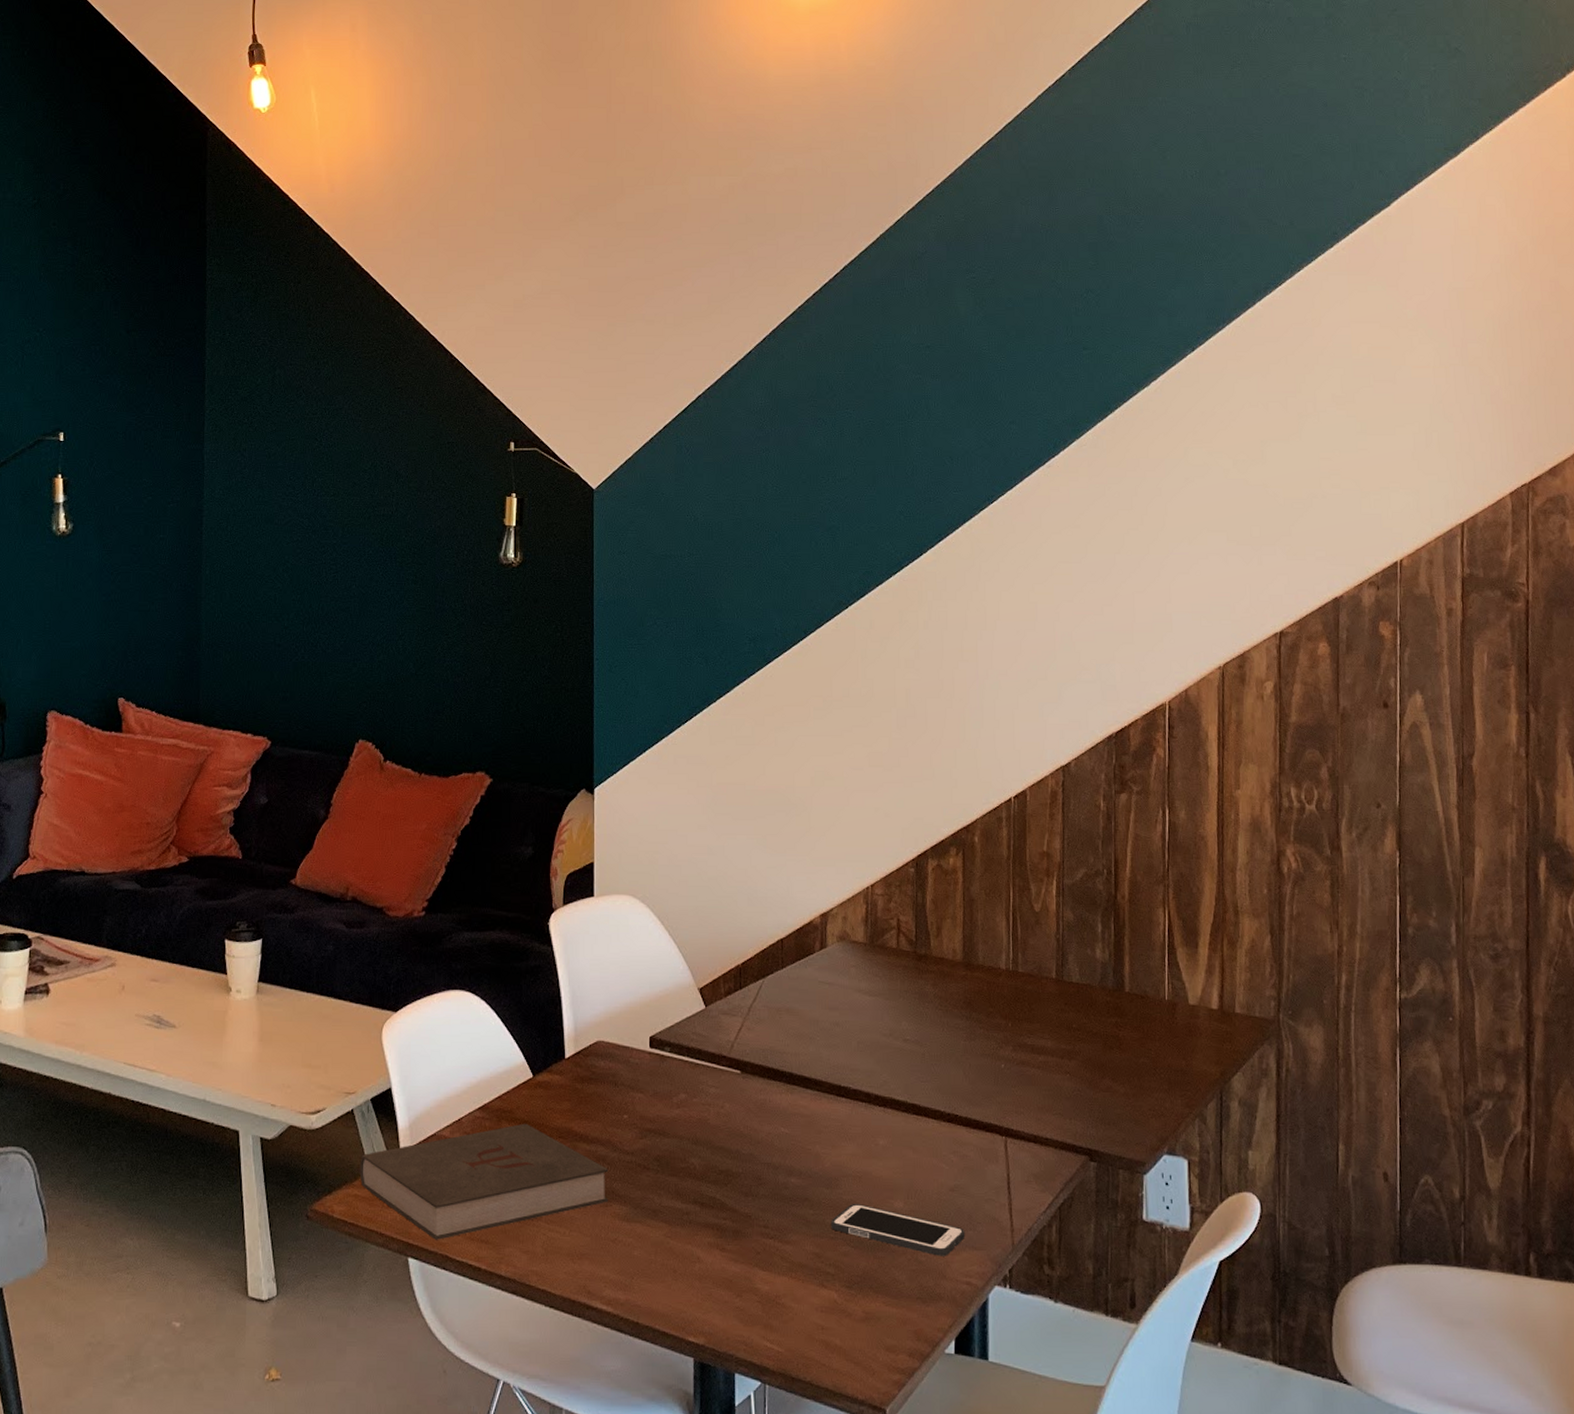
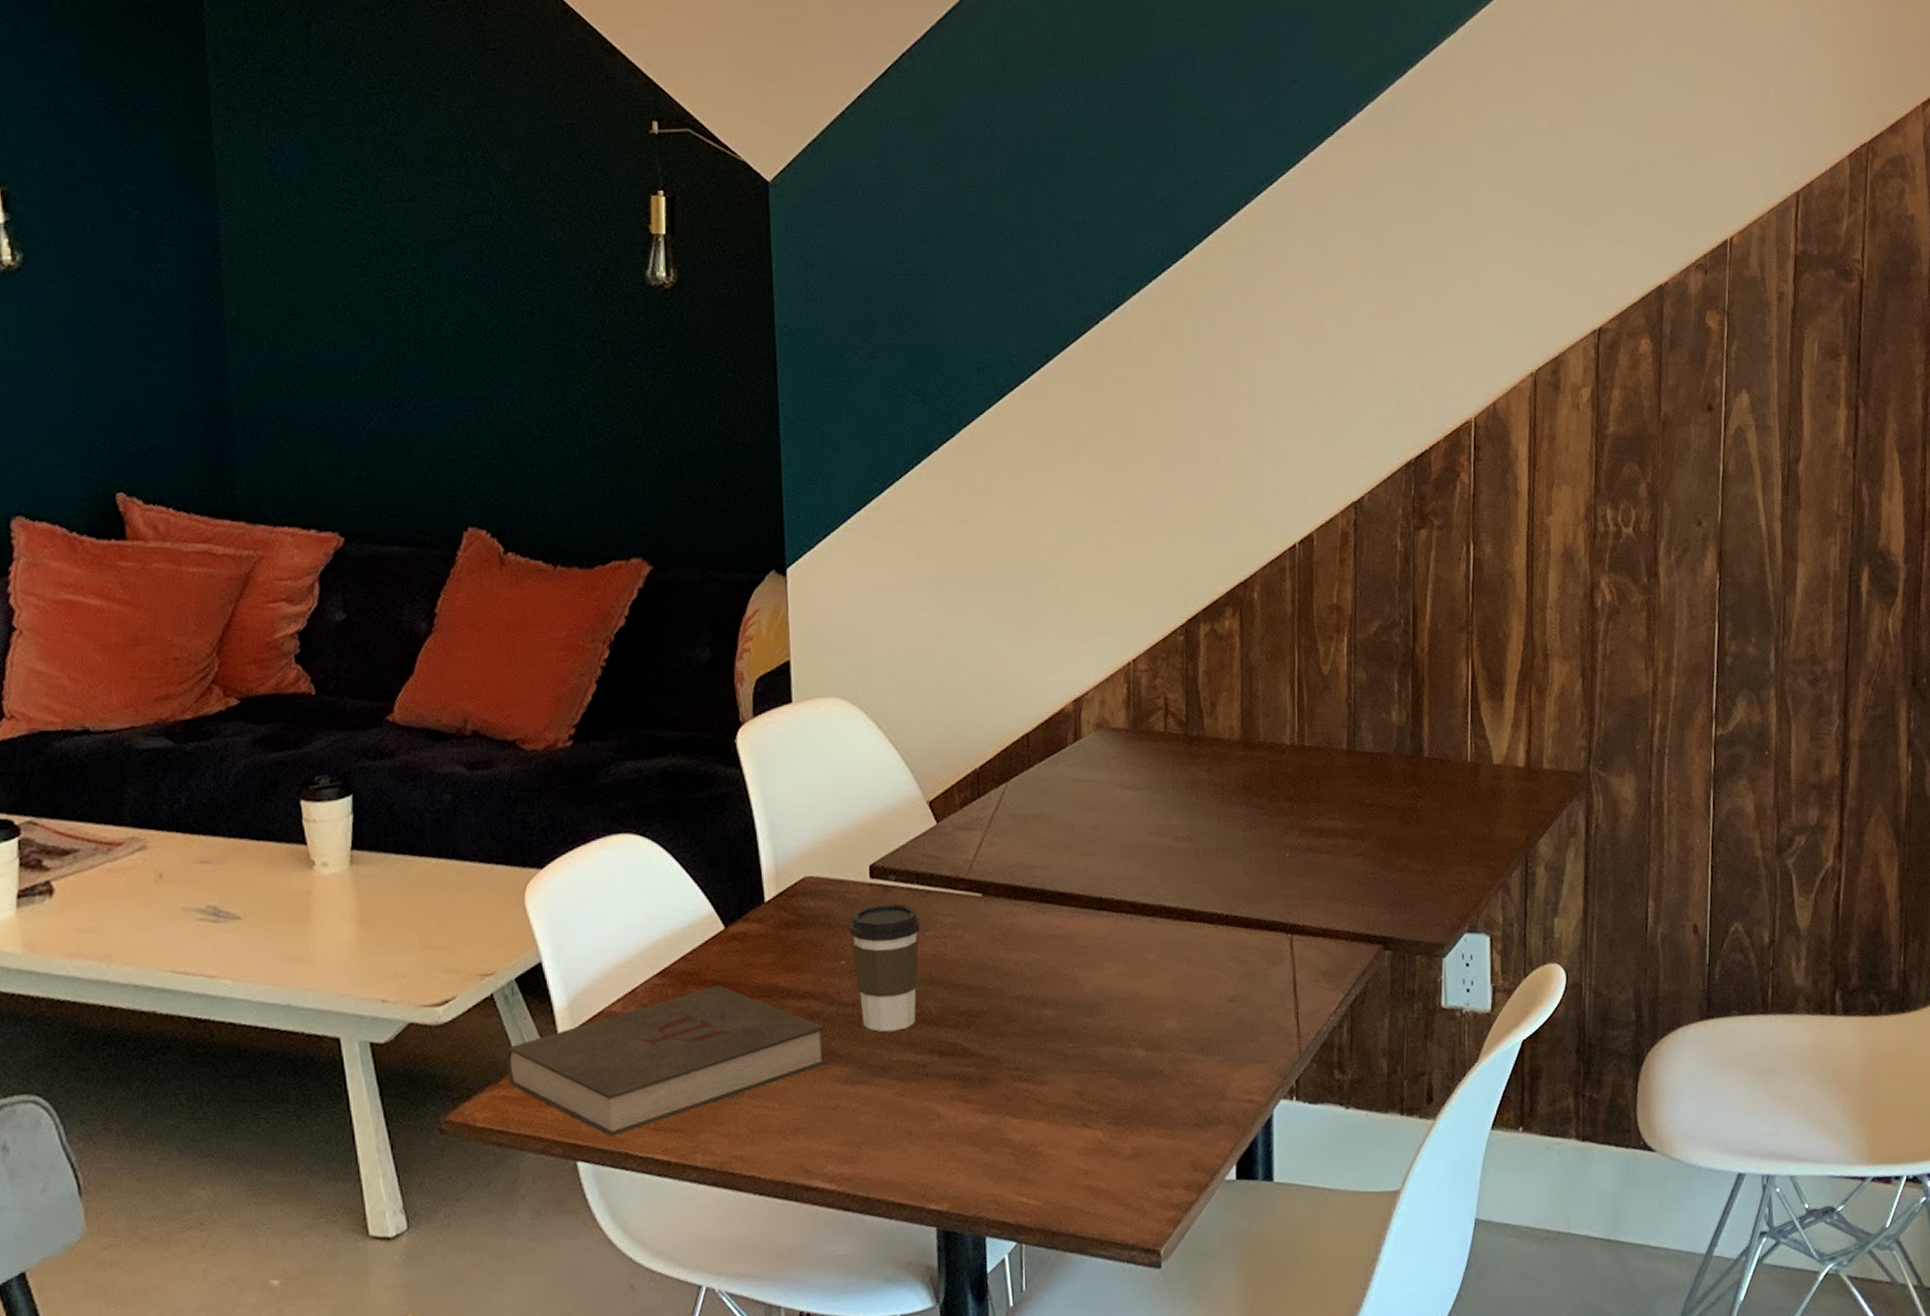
coffee cup: none [632,1070,689,1181] -> present [850,903,920,1032]
cell phone: present [830,1203,966,1256] -> none [1093,1028,1247,1076]

